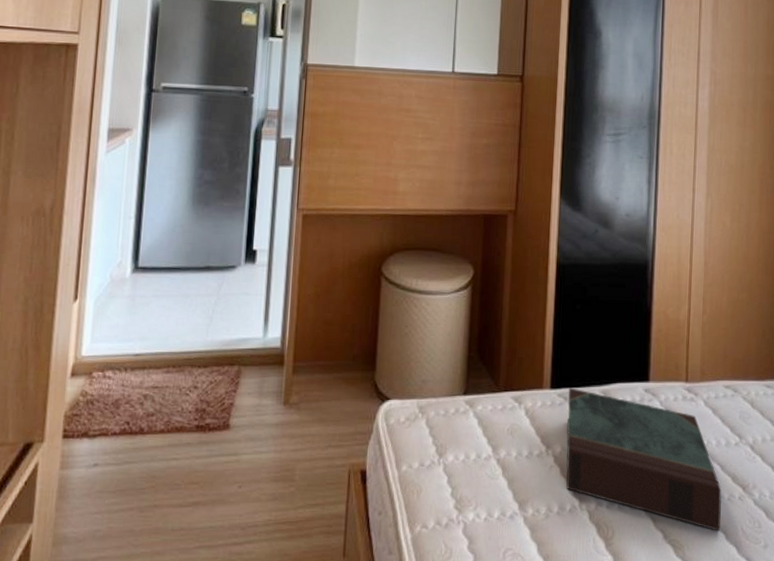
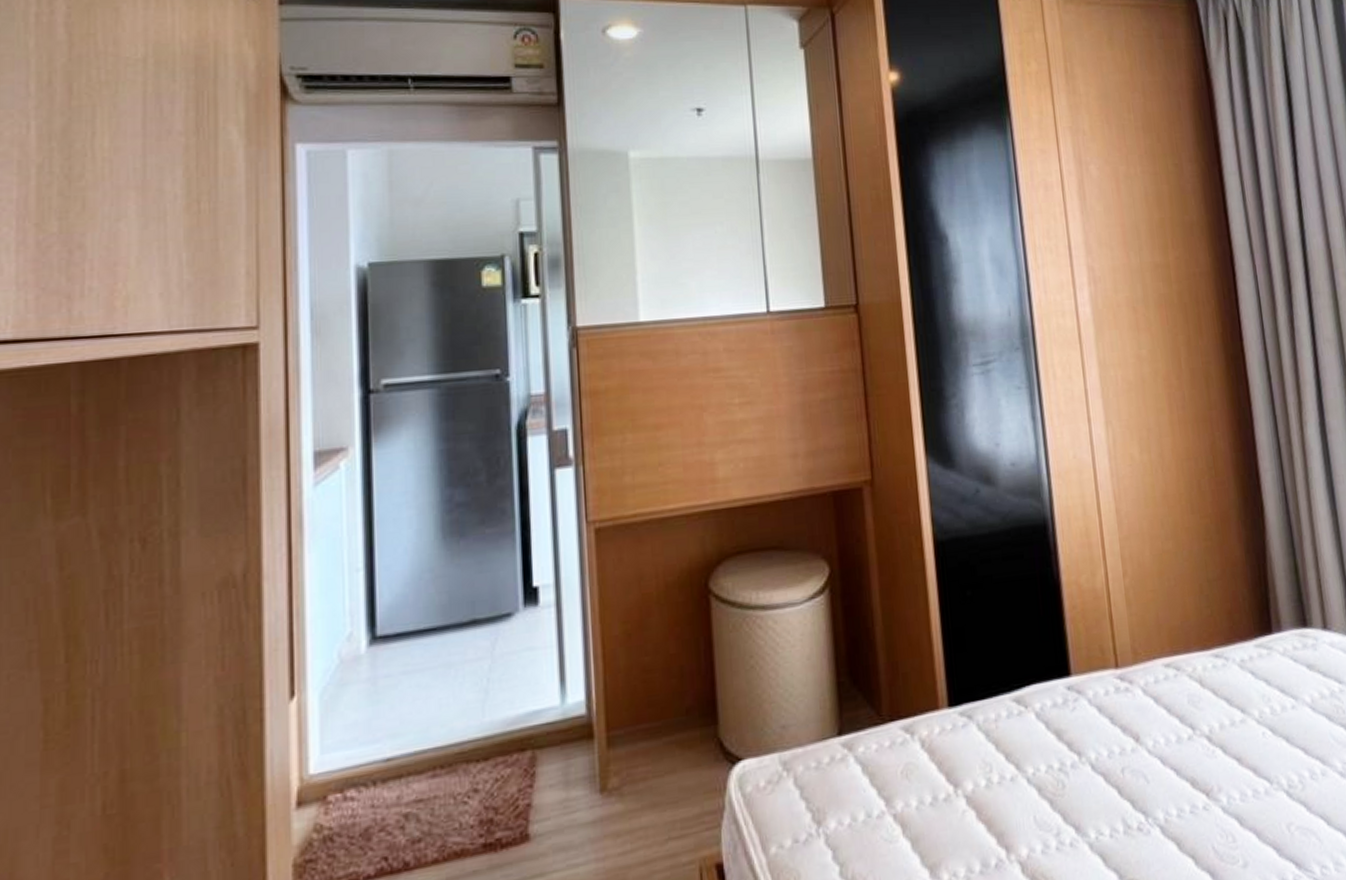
book: present [565,387,722,531] -> none [971,701,1187,858]

